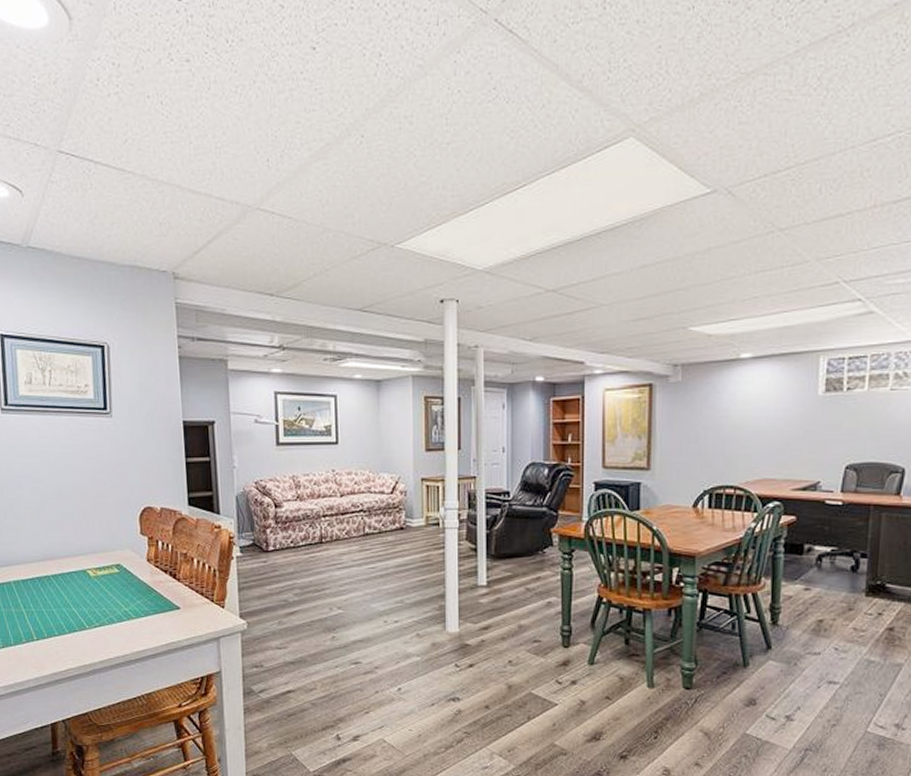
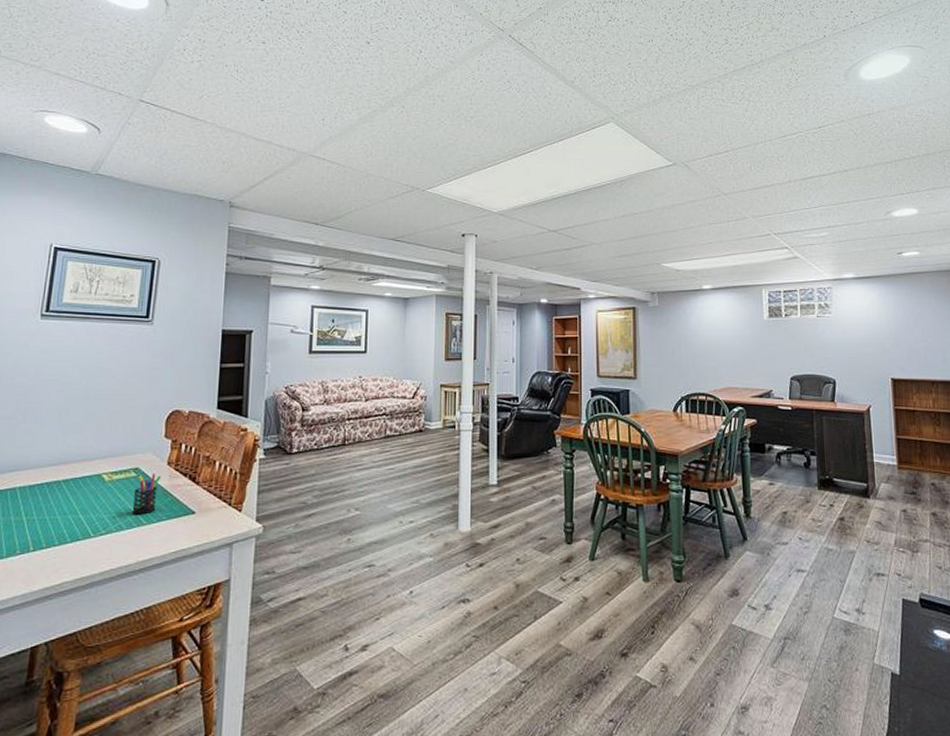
pen holder: none [119,570,143,609] -> present [132,474,161,515]

